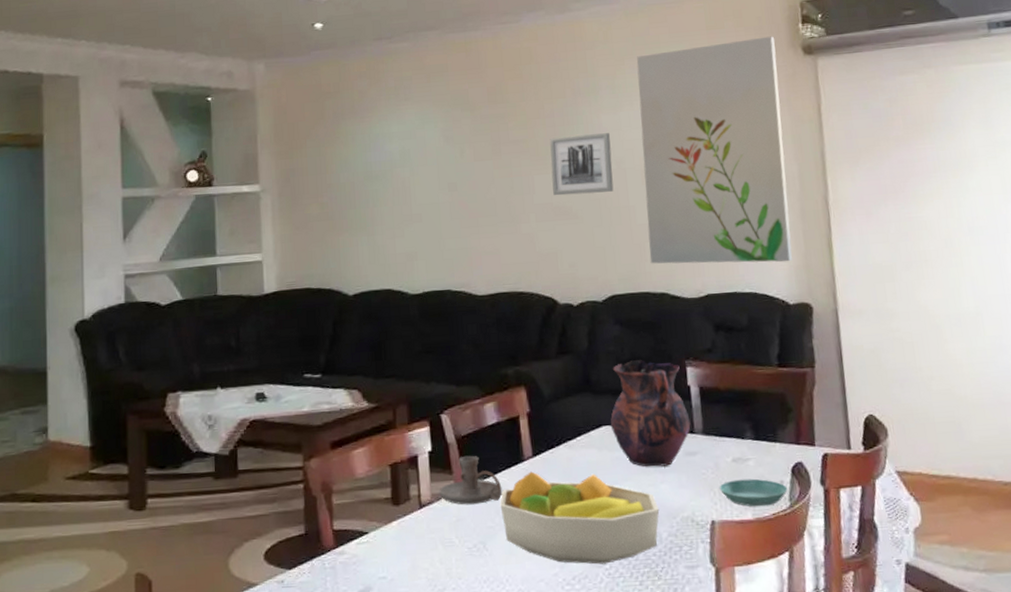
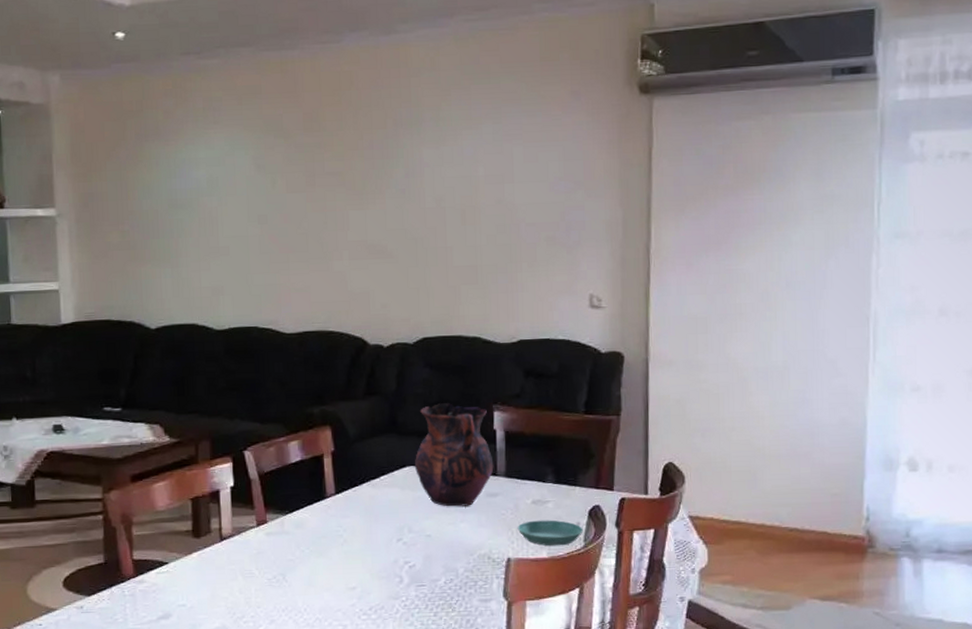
candle holder: present [439,455,502,505] -> none [240,491,304,539]
fruit bowl: present [500,471,660,565] -> none [301,508,458,597]
wall art: present [550,133,614,196] -> none [367,168,432,233]
wall art: present [636,36,792,264] -> none [464,71,611,310]

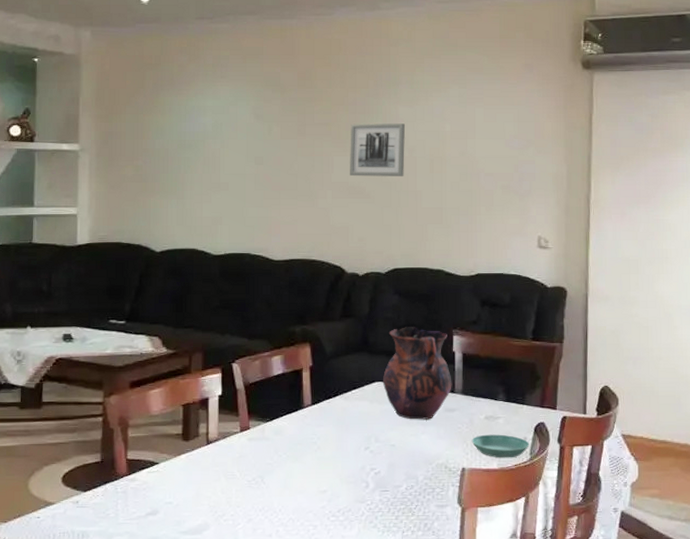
wall art: none [367,168,432,233] -> present [350,123,405,177]

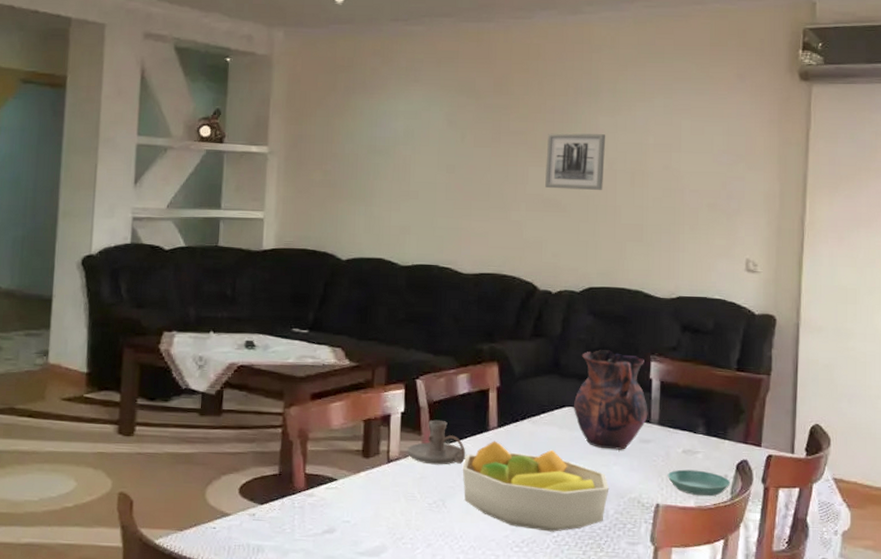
candle holder: none [225,400,282,444] -> present [407,419,466,465]
fruit bowl: none [279,418,418,500] -> present [462,441,609,532]

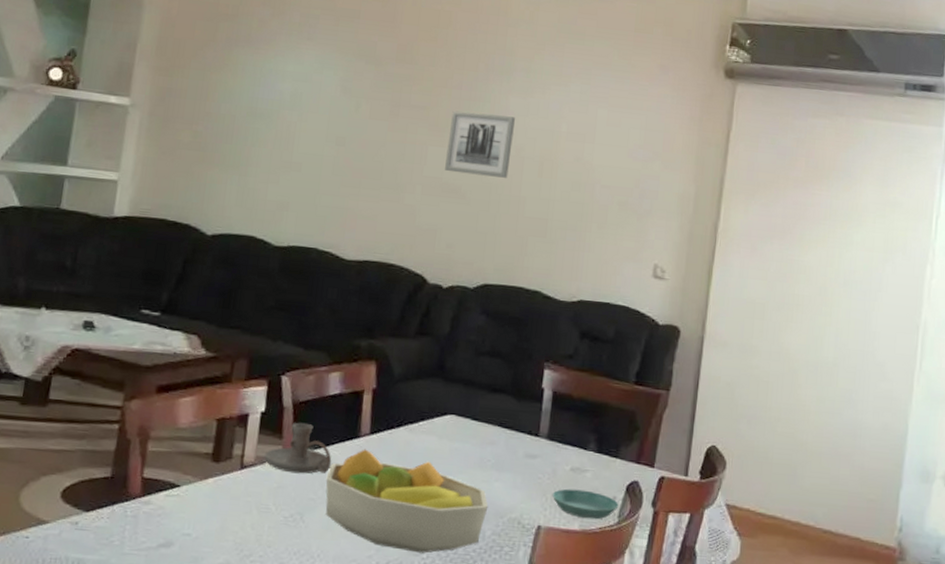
vase: present [573,350,648,450] -> none [456,353,538,465]

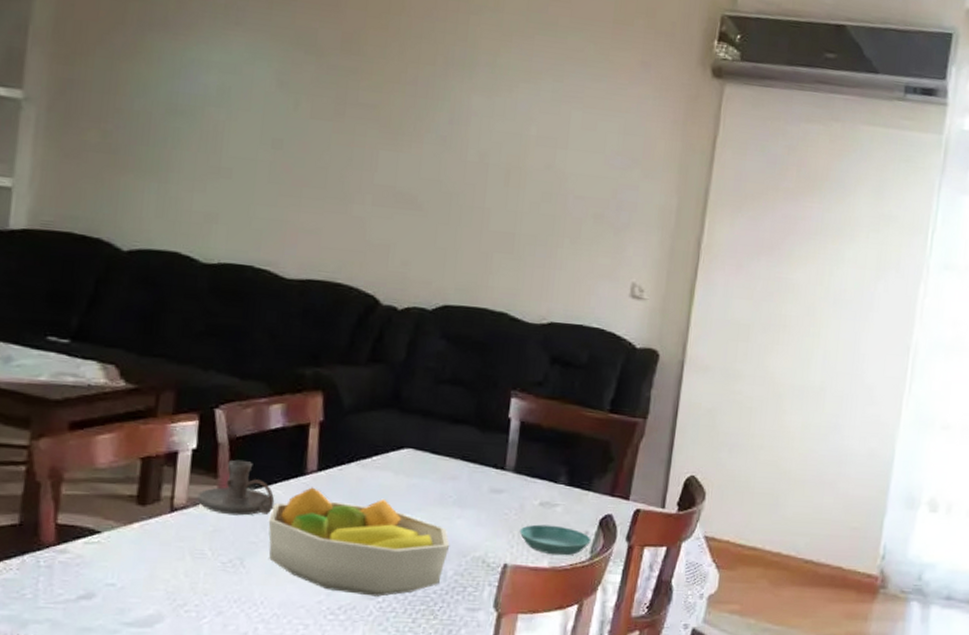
wall art: present [445,110,515,178] -> none [399,110,478,187]

